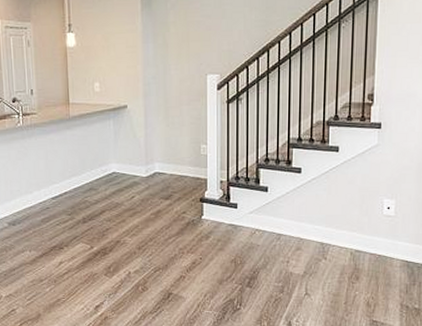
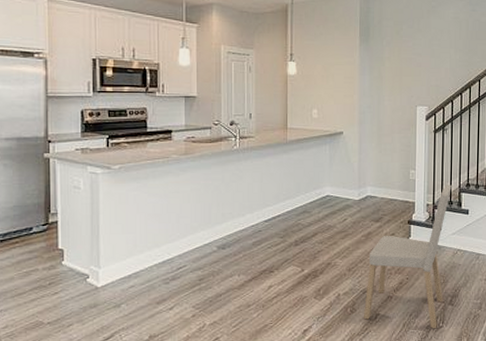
dining chair: none [156,160,248,311] -> present [364,185,452,329]

